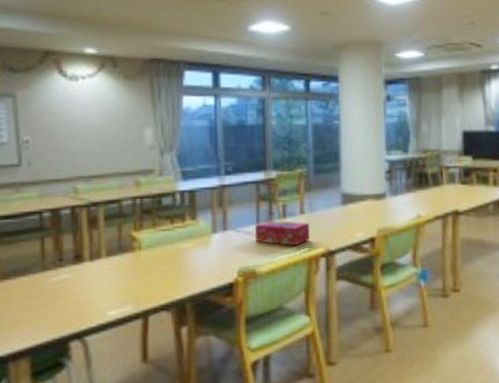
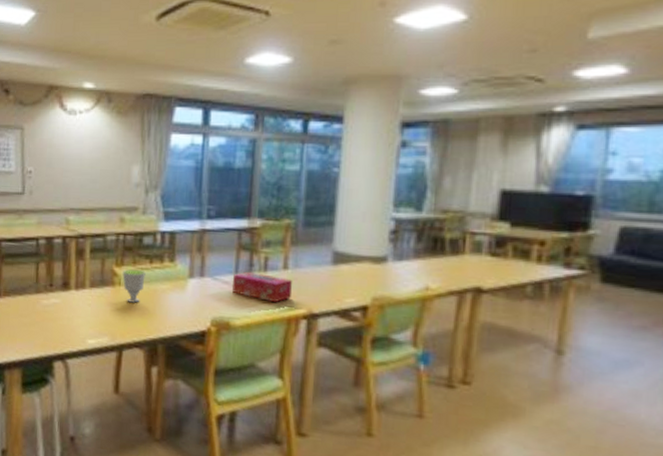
cup: none [142,232,167,266] -> present [122,269,146,303]

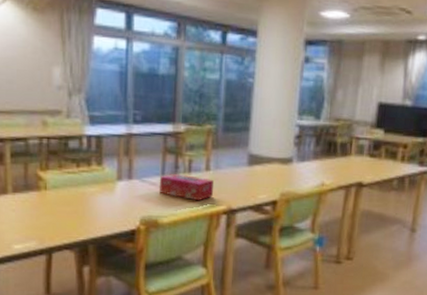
cup: present [122,269,146,303] -> none [48,173,73,207]

